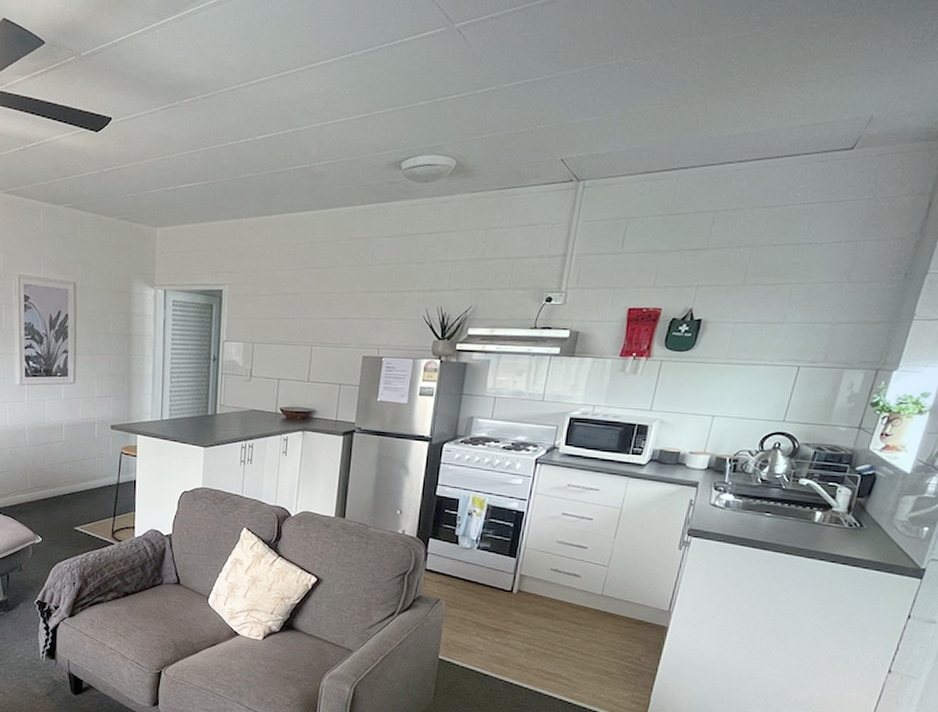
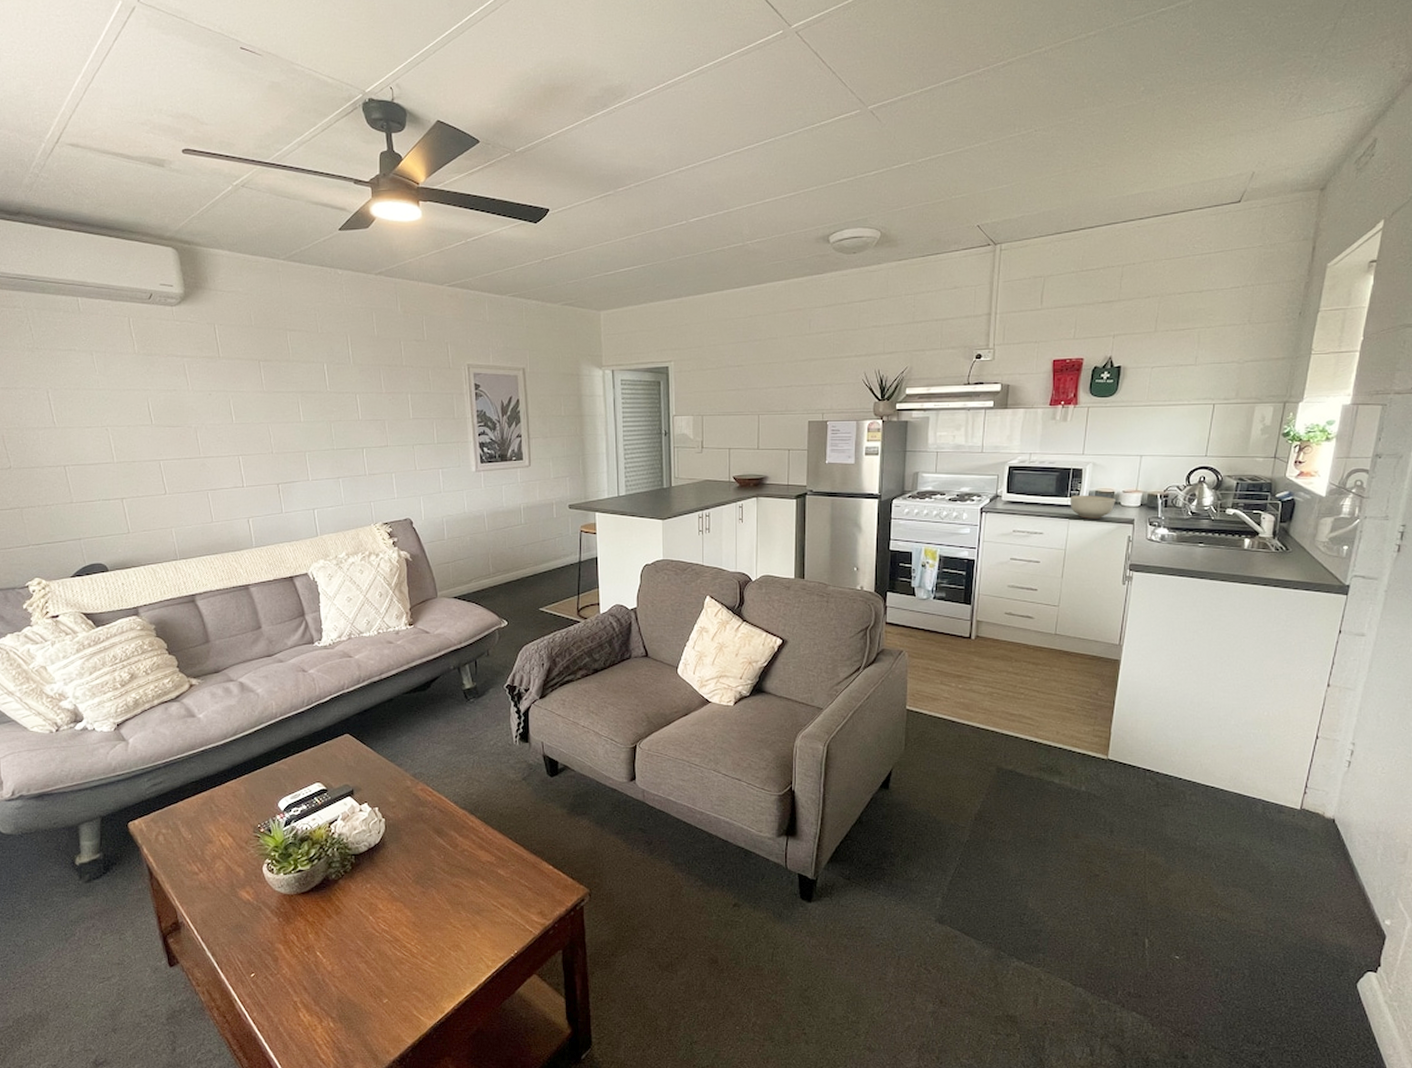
bowl: none [631,452,681,479] -> present [1070,495,1115,519]

